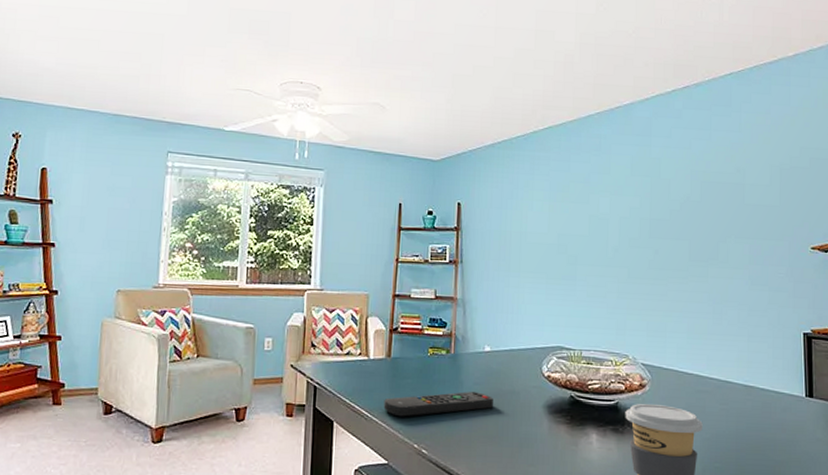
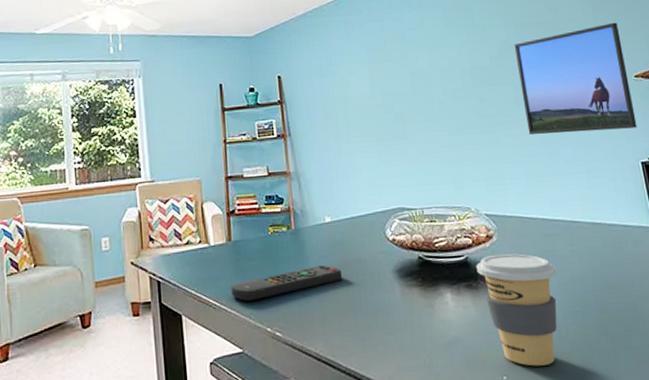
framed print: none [696,192,806,299] -> present [514,22,637,134]

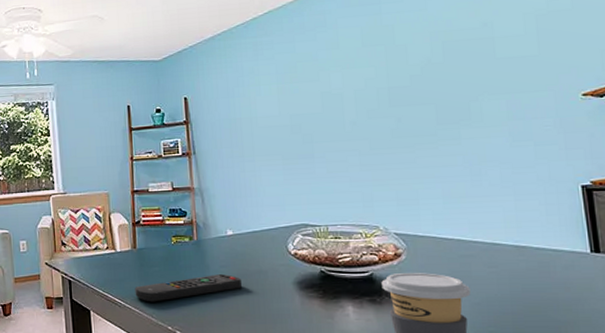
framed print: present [514,22,637,134] -> none [439,36,580,155]

